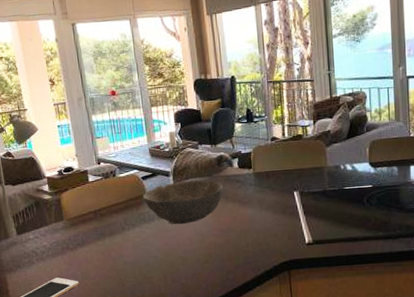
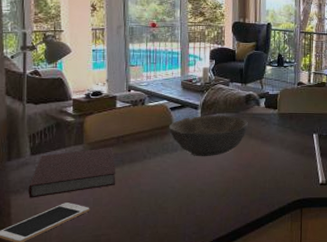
notebook: none [20,222,100,276] -> present [28,148,116,198]

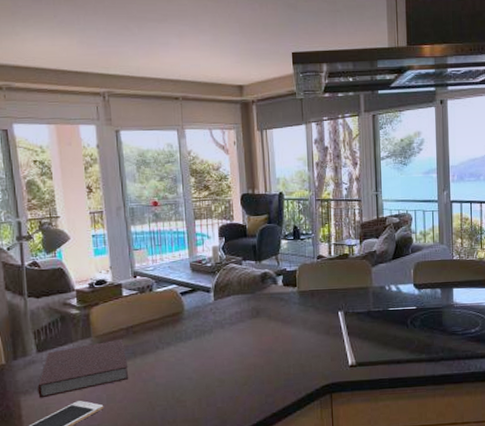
bowl: present [169,115,248,157] -> none [181,297,266,344]

